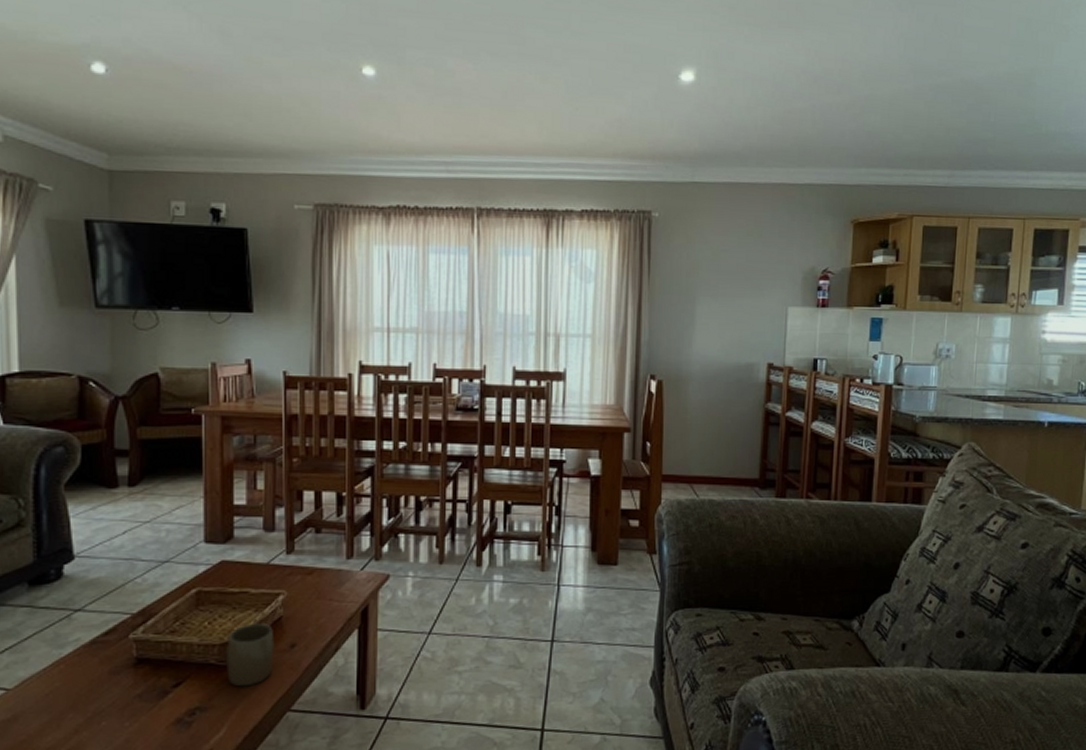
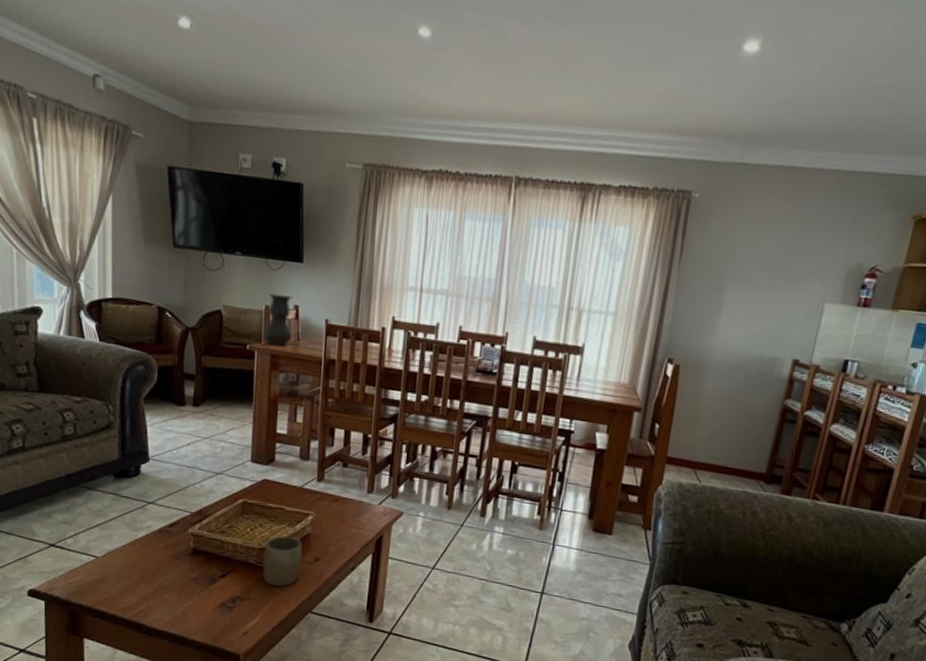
vase: none [211,348,245,408] -> present [263,293,293,348]

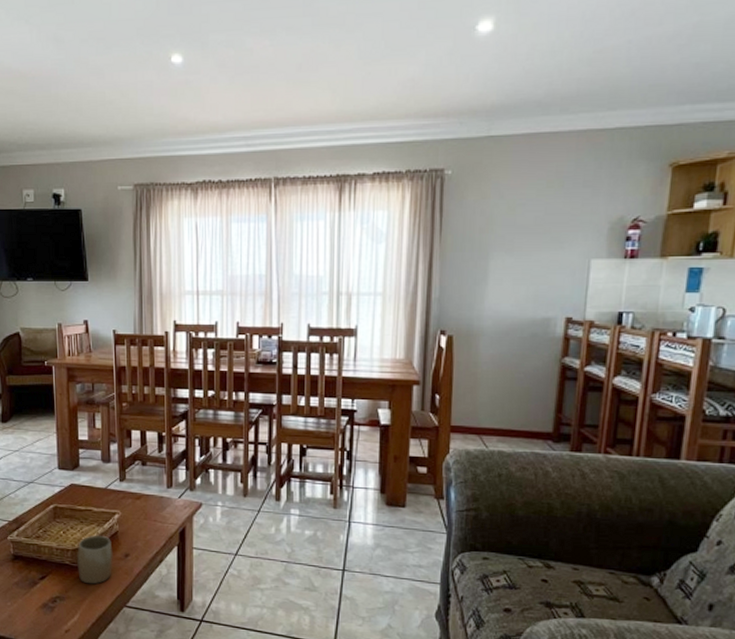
vase: present [263,293,293,348] -> none [58,312,84,360]

